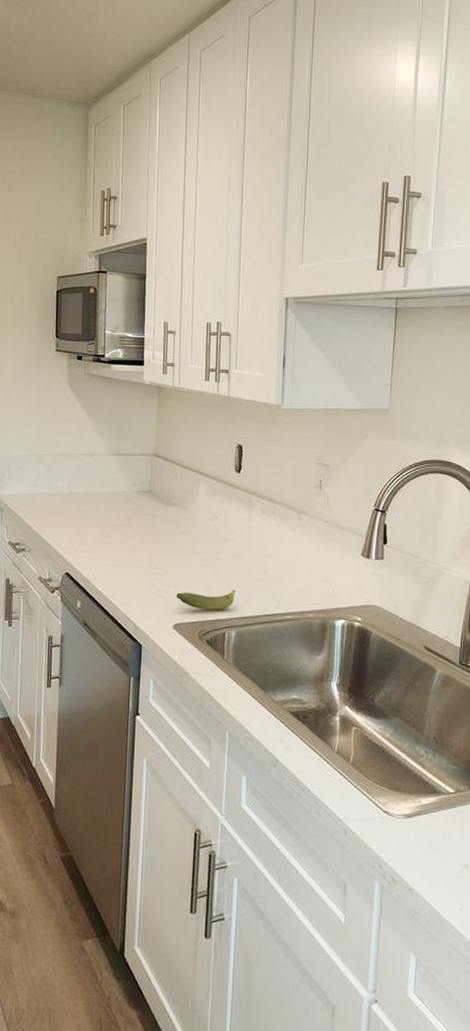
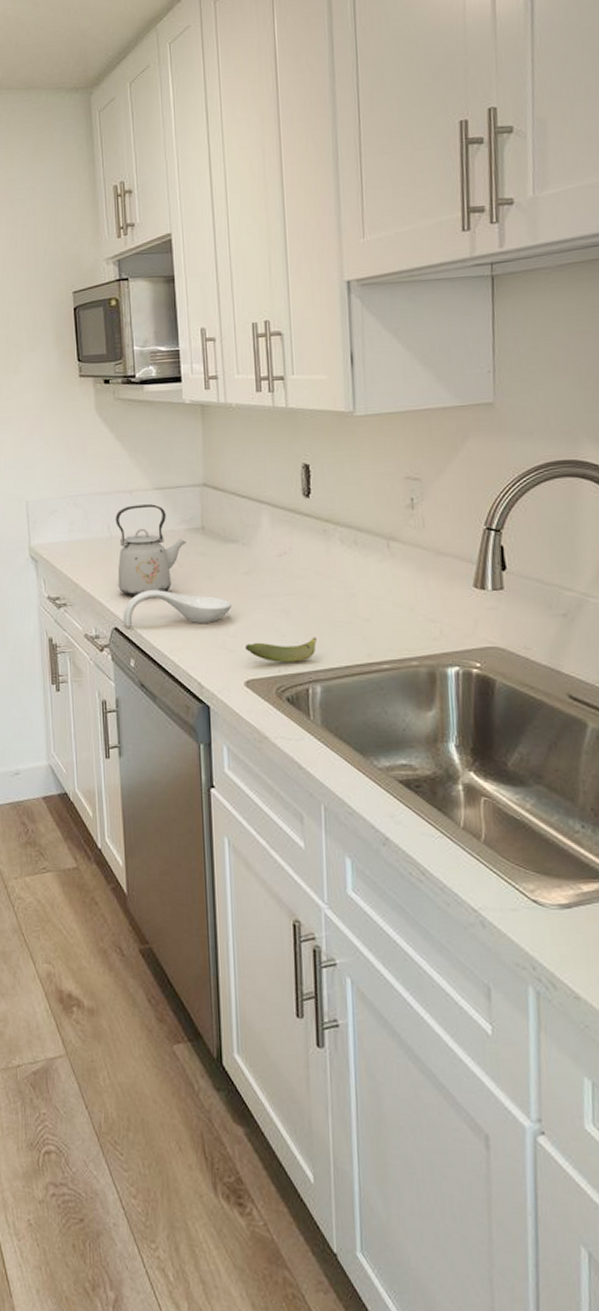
kettle: none [72,467,135,546] -> present [115,504,187,596]
spoon rest: none [74,542,169,573] -> present [123,590,232,627]

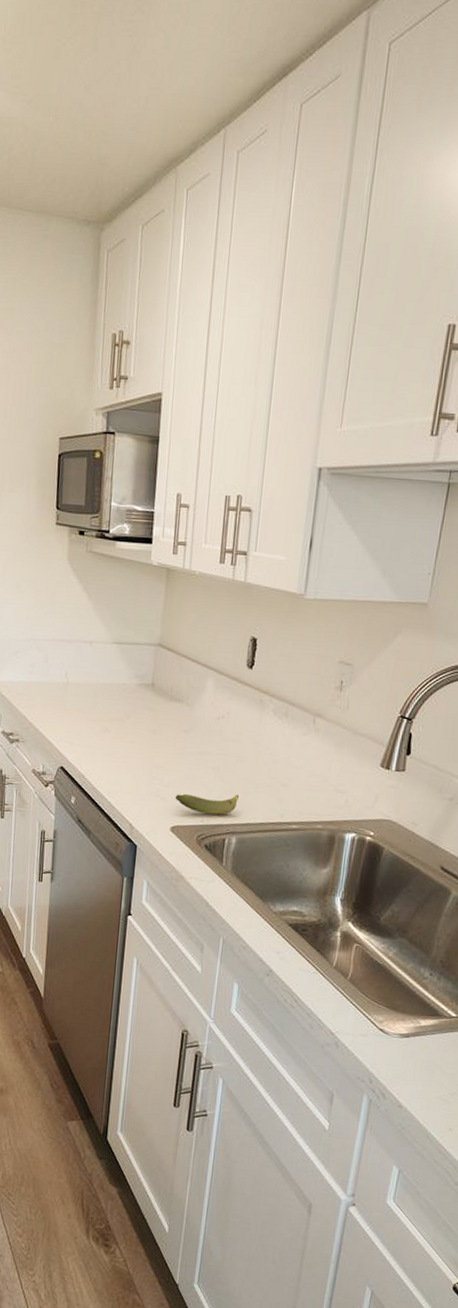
kettle: present [115,504,187,596] -> none [68,655,136,740]
spoon rest: present [123,590,232,627] -> none [69,736,169,772]

